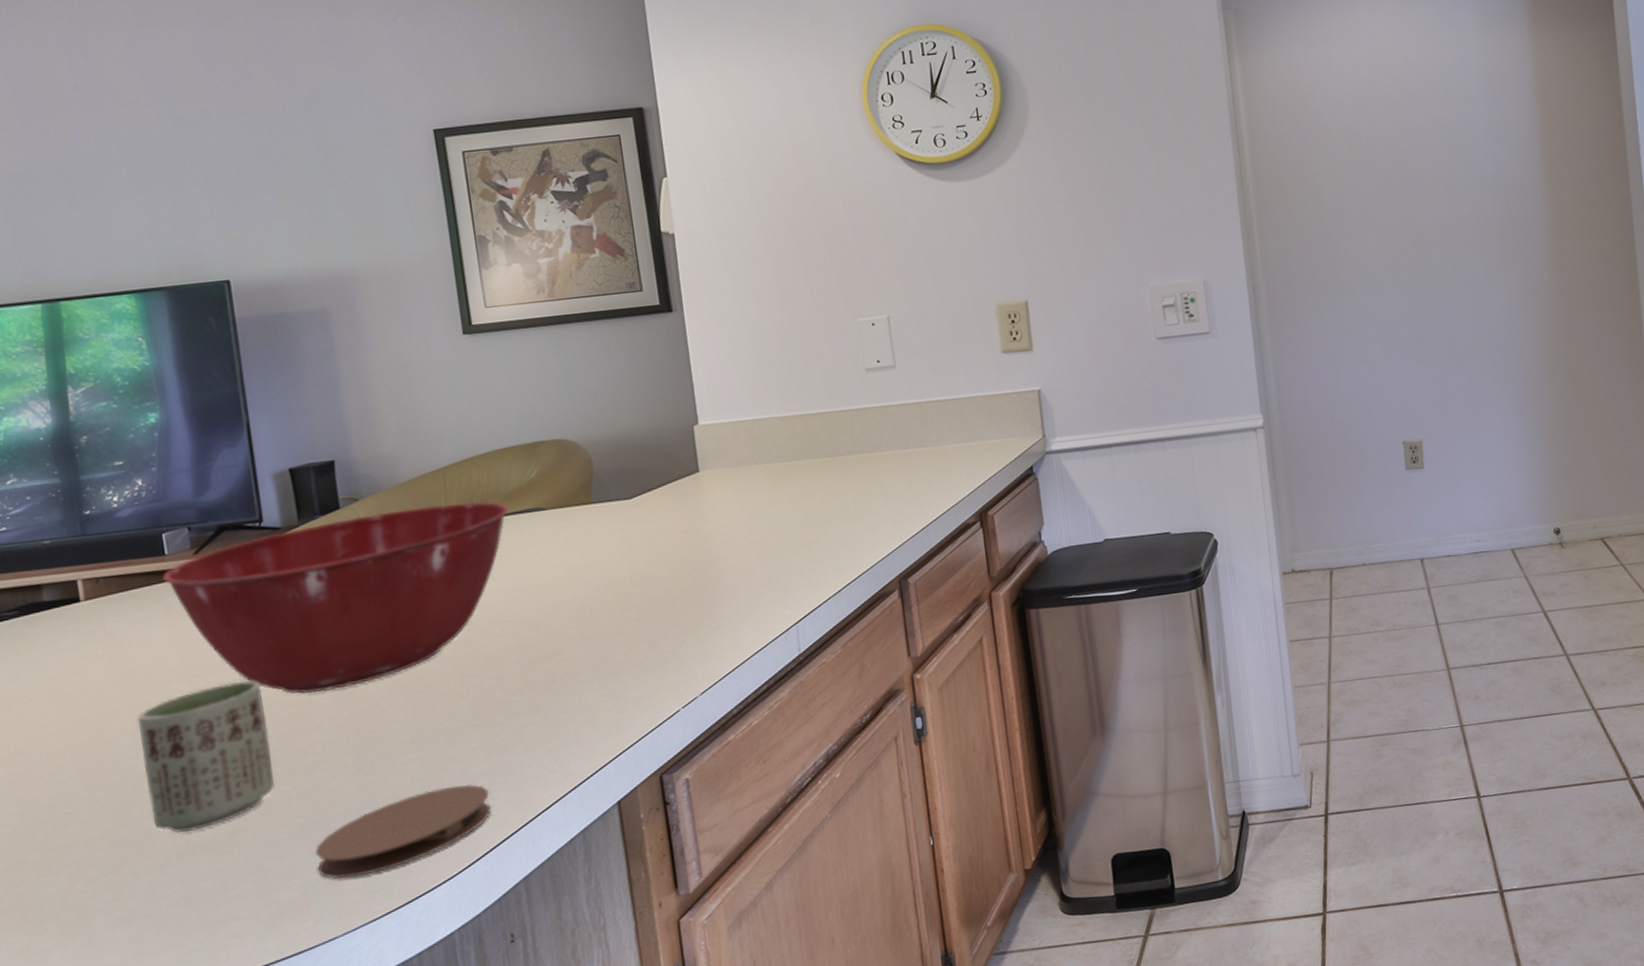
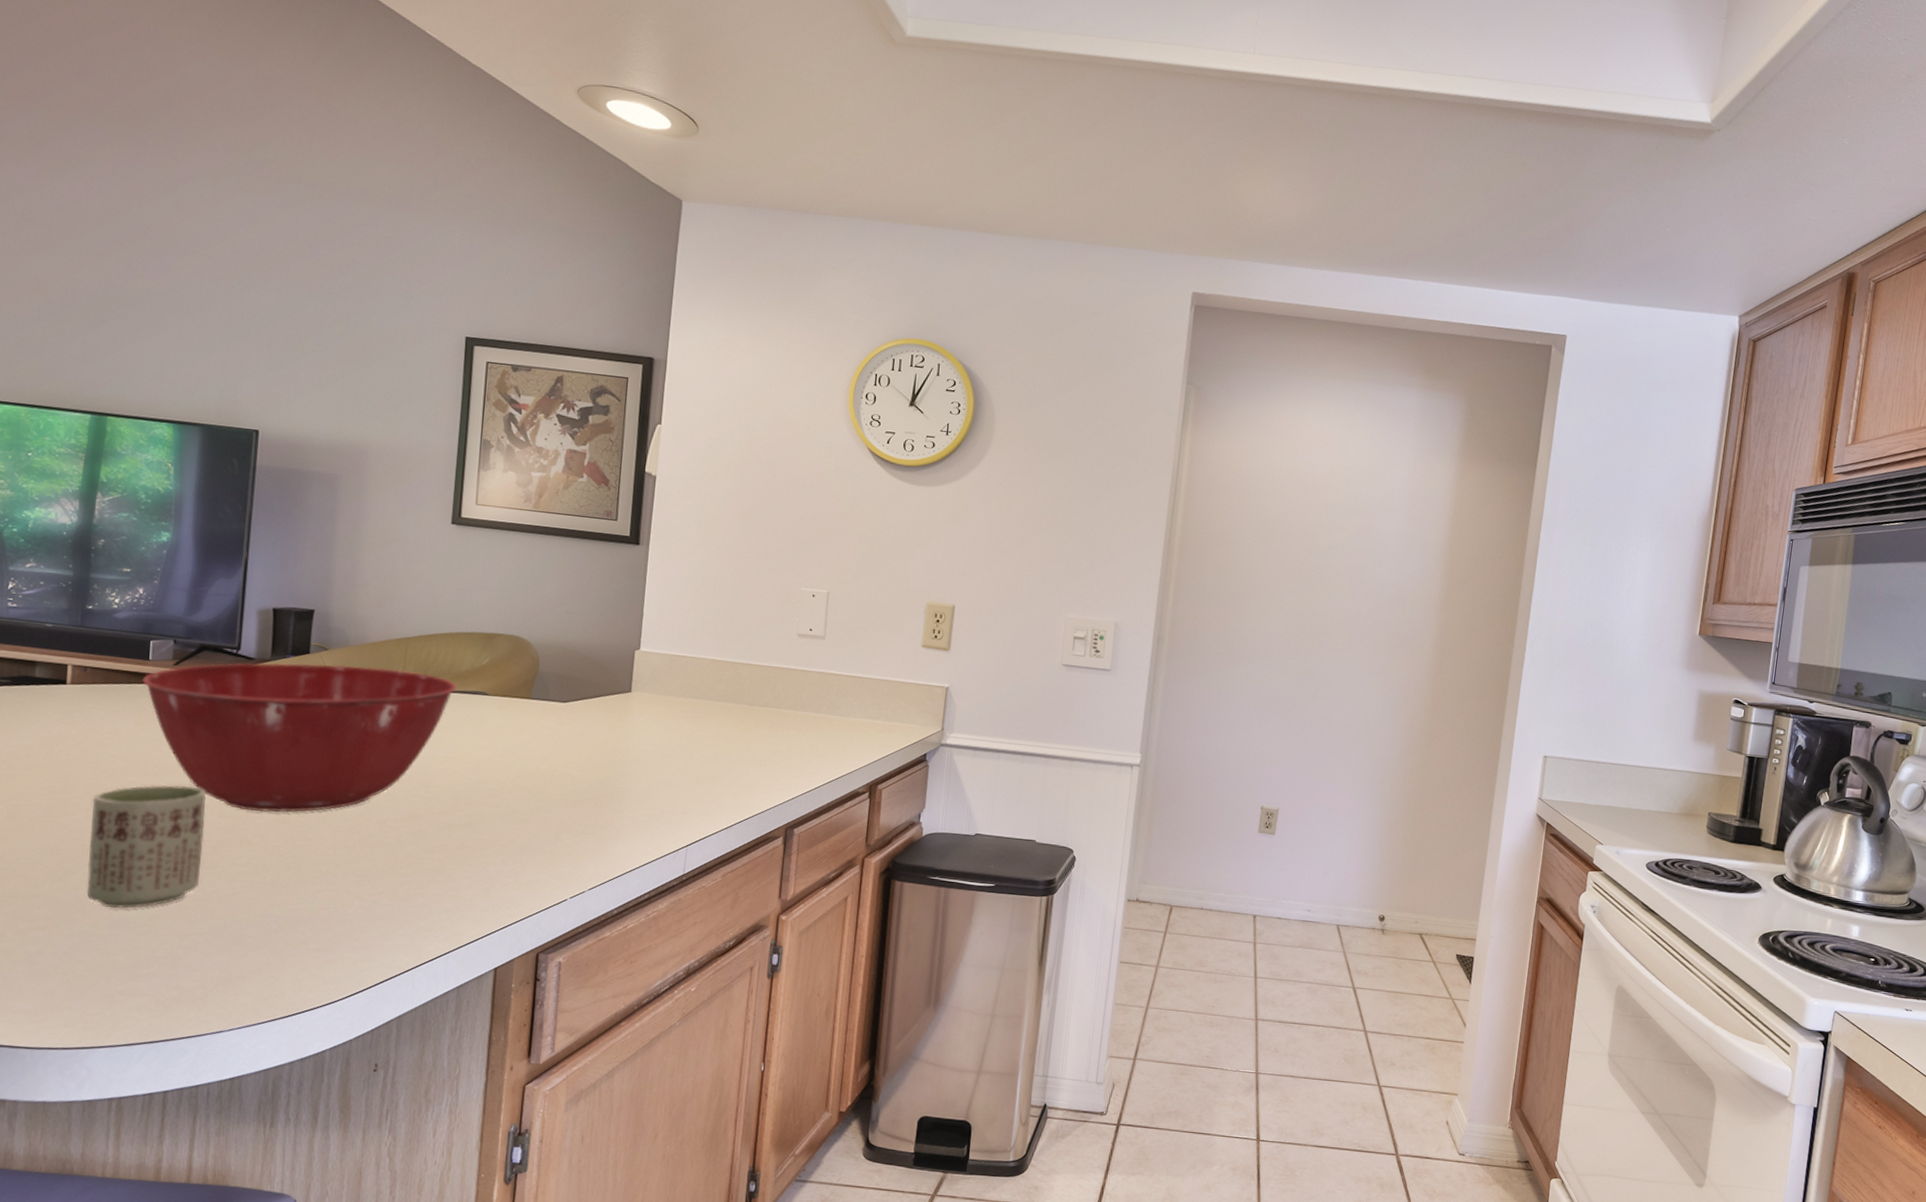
coaster: present [314,783,491,879] -> none [219,920,384,983]

